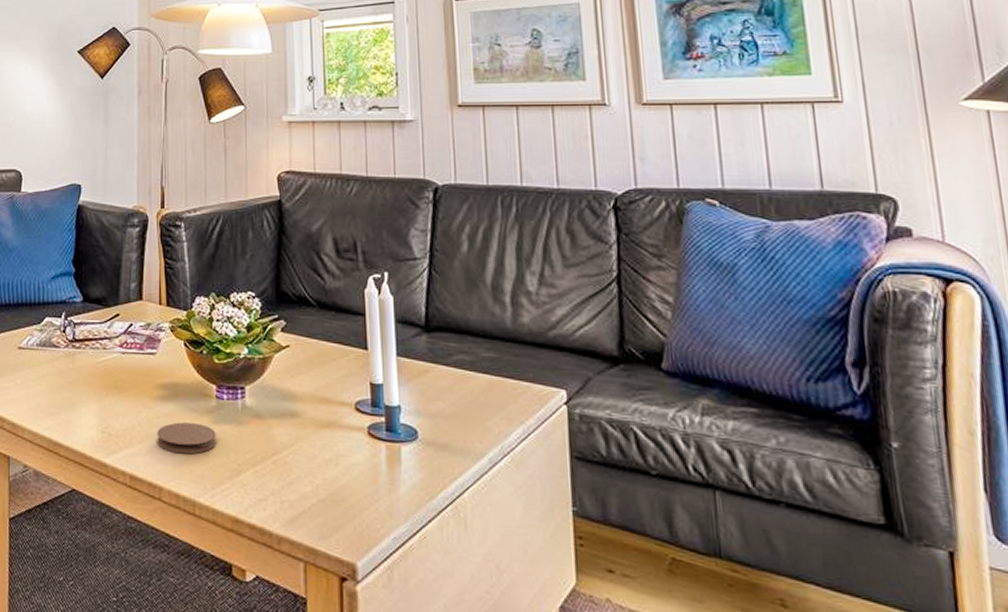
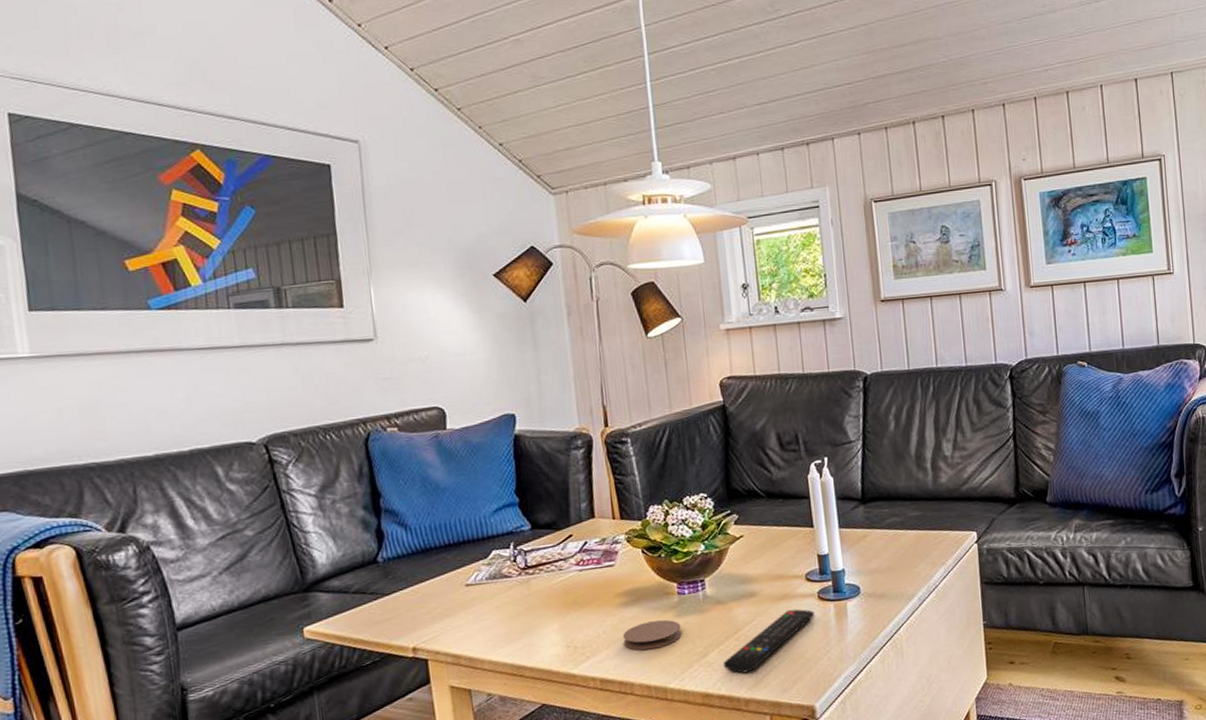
remote control: none [257,440,363,505] -> present [723,609,815,673]

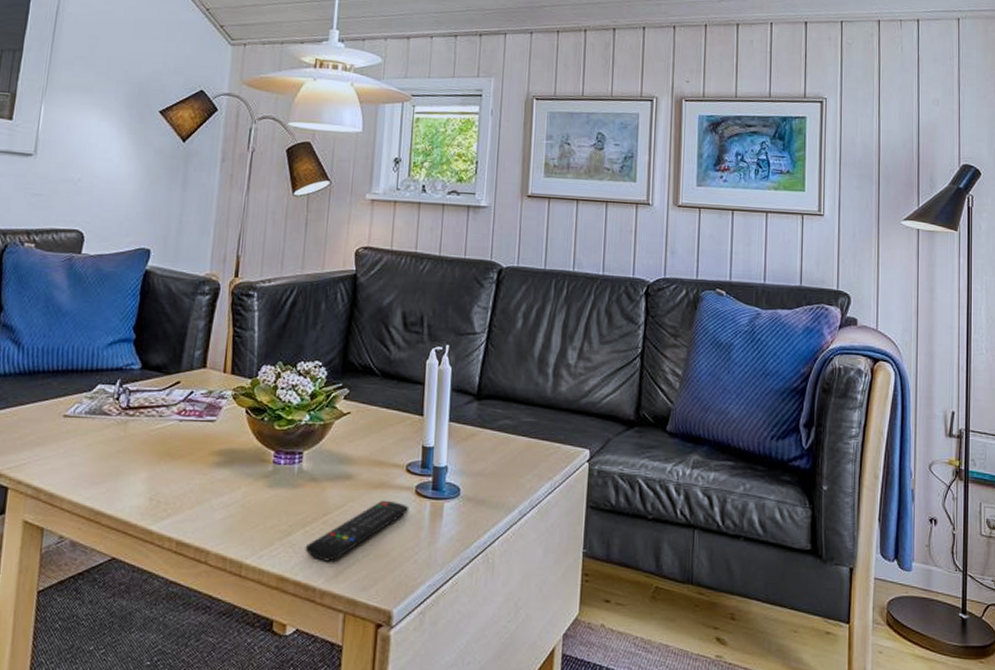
coaster: present [622,619,682,651] -> none [208,487,270,518]

